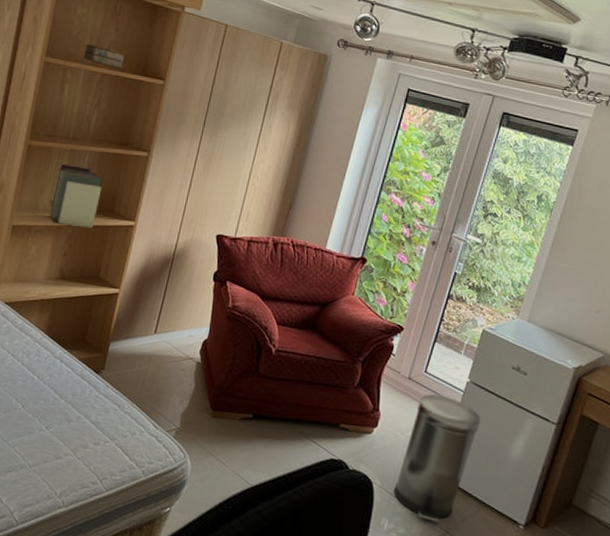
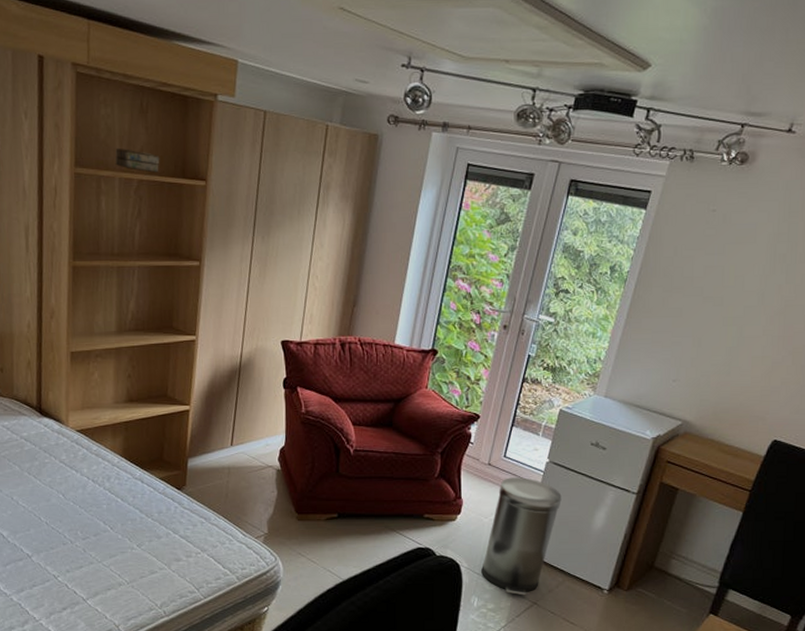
books: present [50,162,103,229] -> none [105,281,157,348]

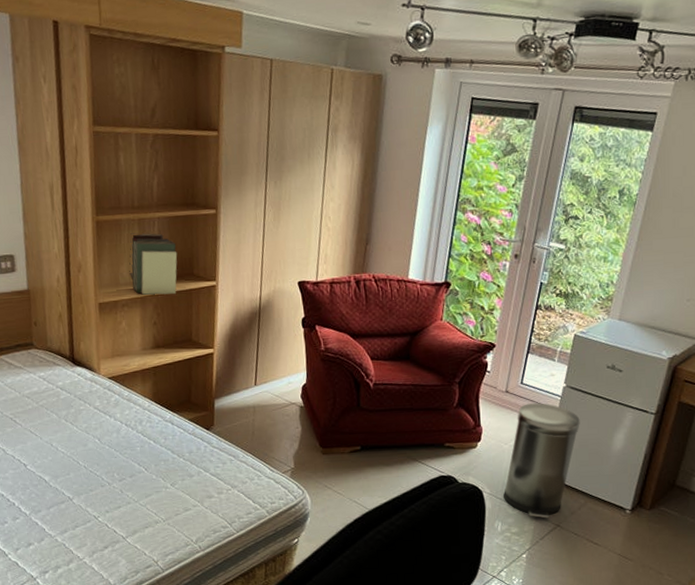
books: none [105,281,157,348] -> present [129,233,178,295]
decorative box: present [115,147,160,173] -> none [130,104,173,127]

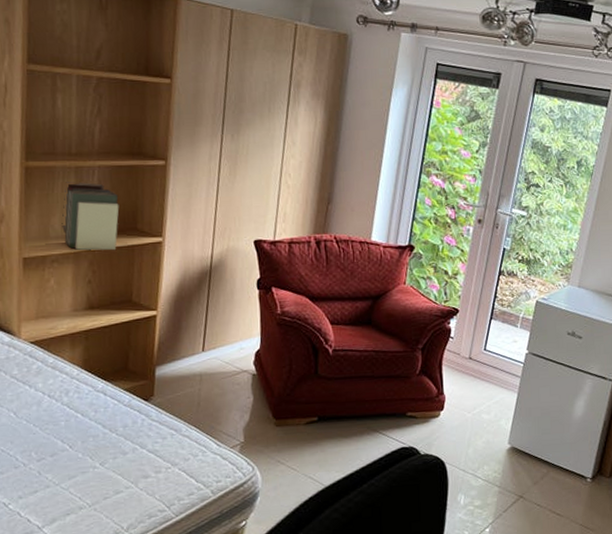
pedal bin: present [503,403,580,519] -> none [466,370,542,490]

